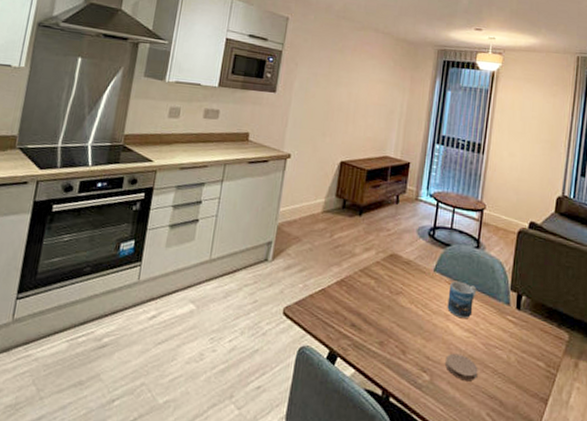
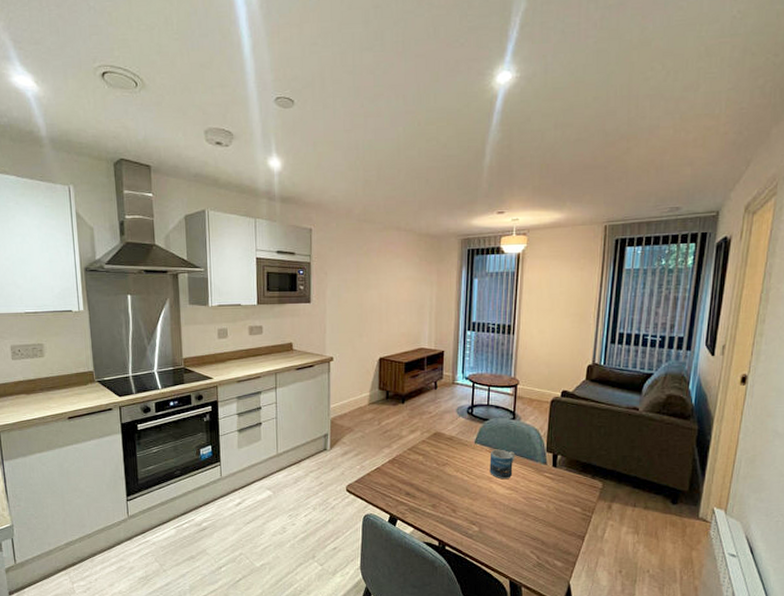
coaster: present [445,353,478,381] -> none [492,508,521,528]

